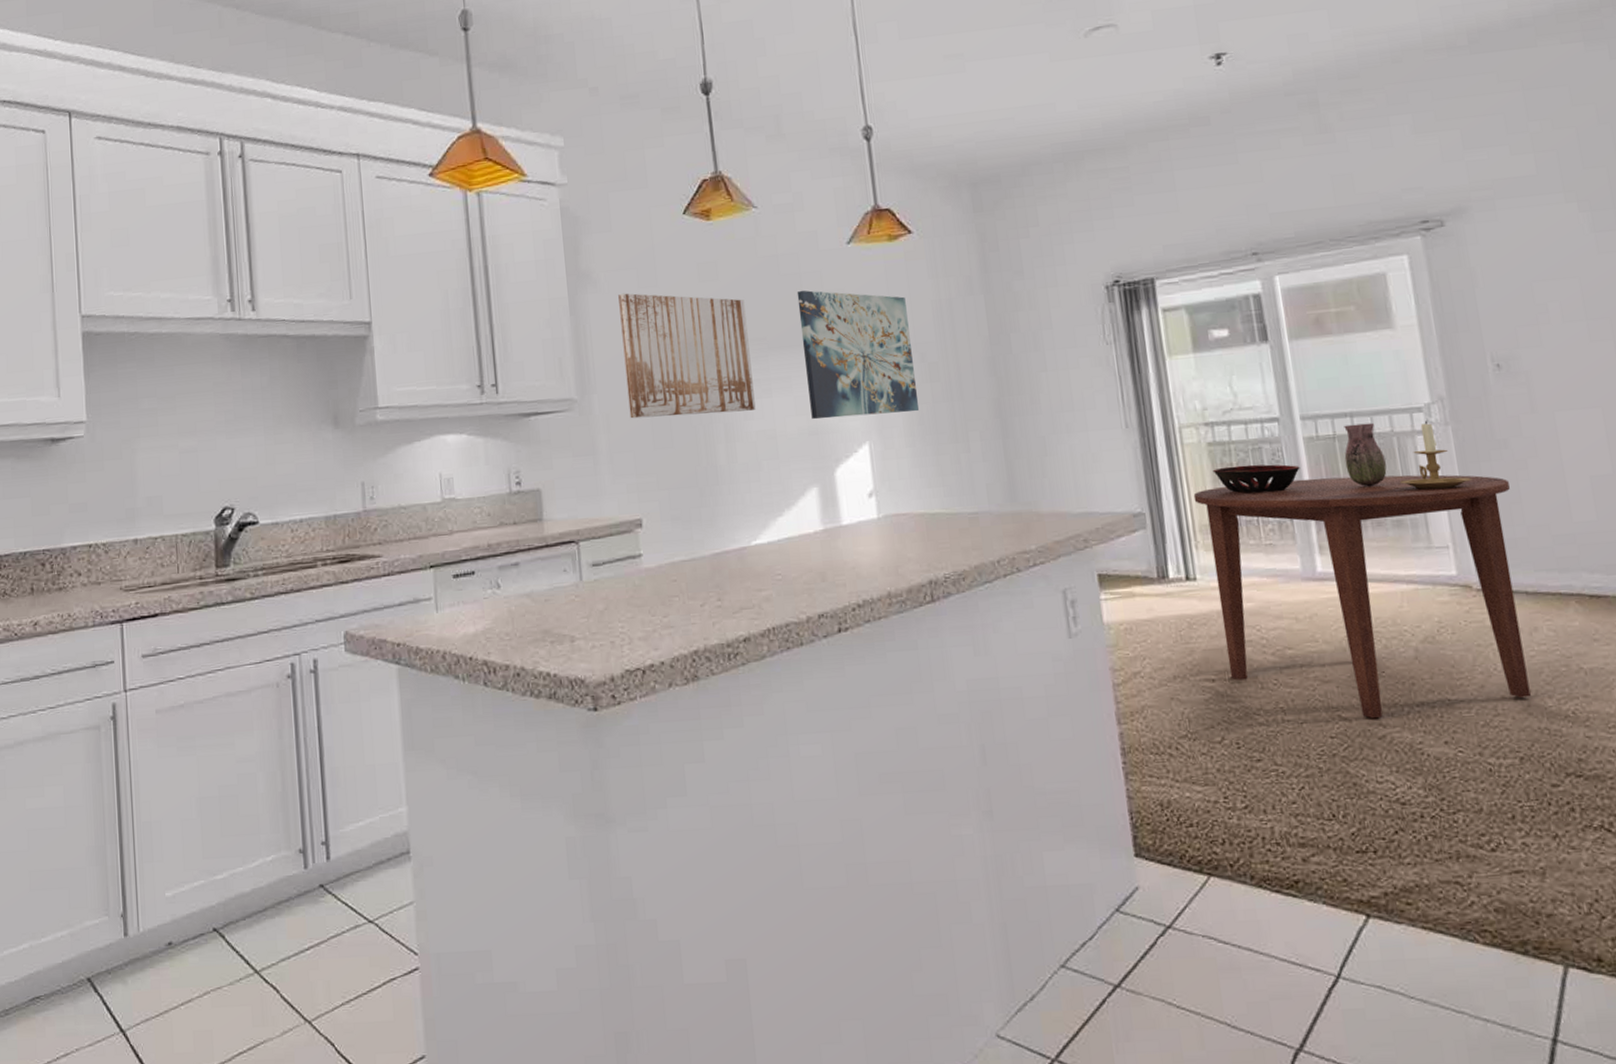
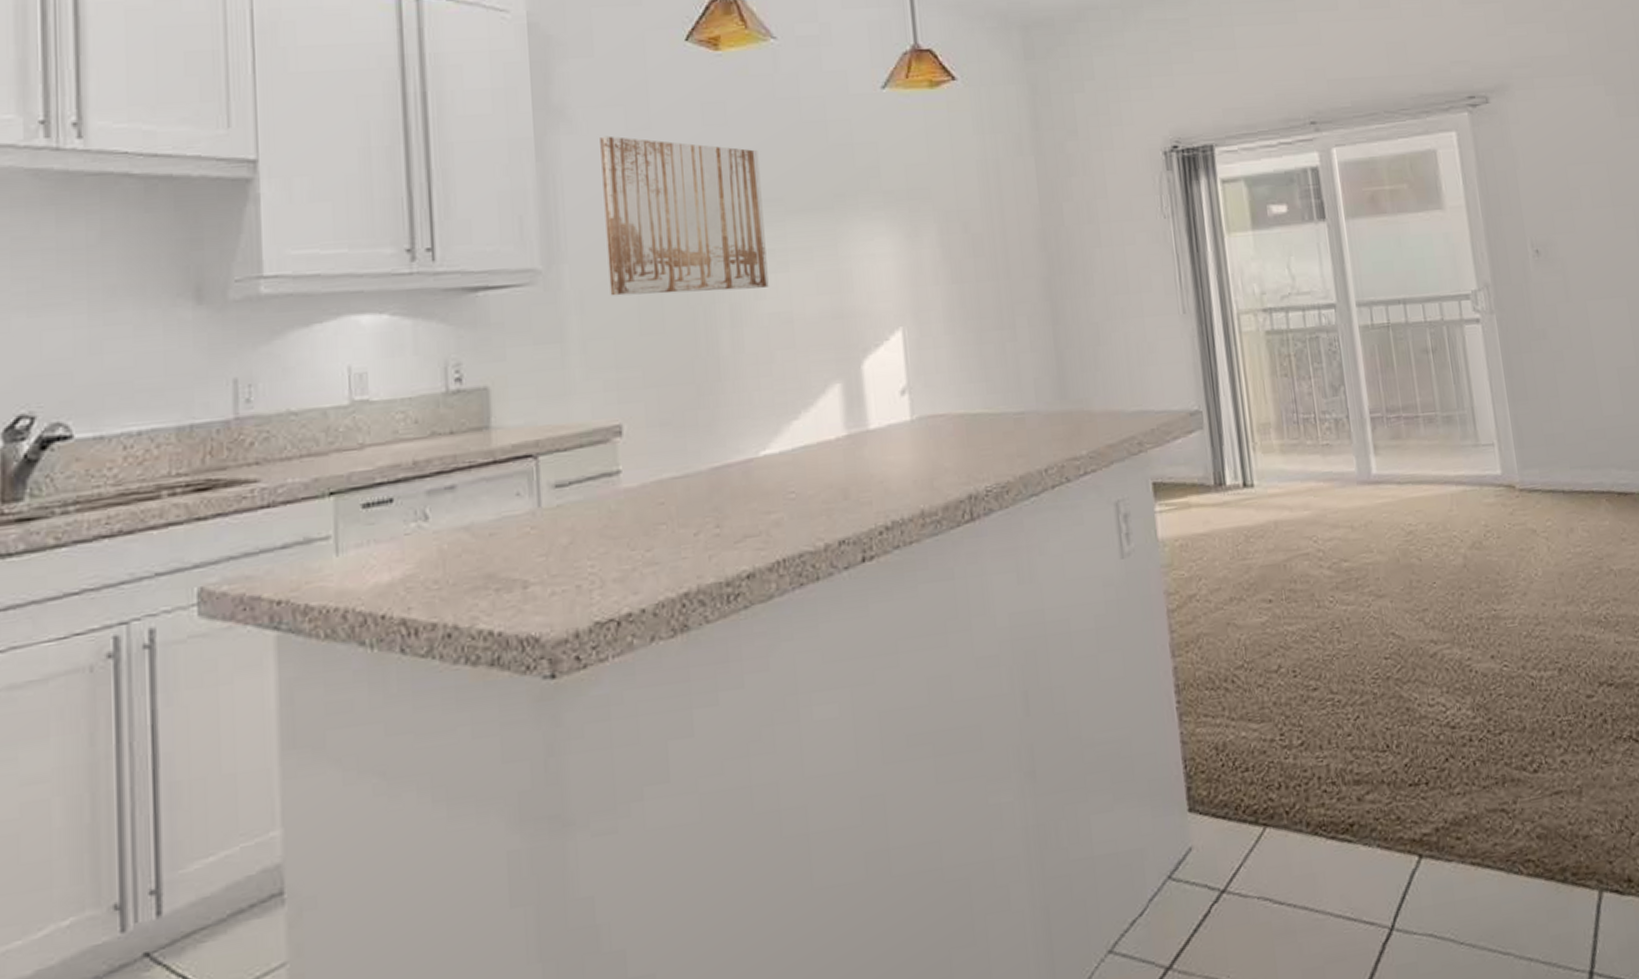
wall art: present [796,290,920,419] -> none [821,141,961,300]
dining table: present [1193,474,1531,719] -> none [1251,367,1568,636]
decorative bowl: present [1212,464,1300,494] -> none [1270,355,1356,388]
vase: present [1344,422,1387,487] -> none [1397,310,1438,381]
candle holder: present [1400,420,1471,490] -> none [1449,309,1514,383]

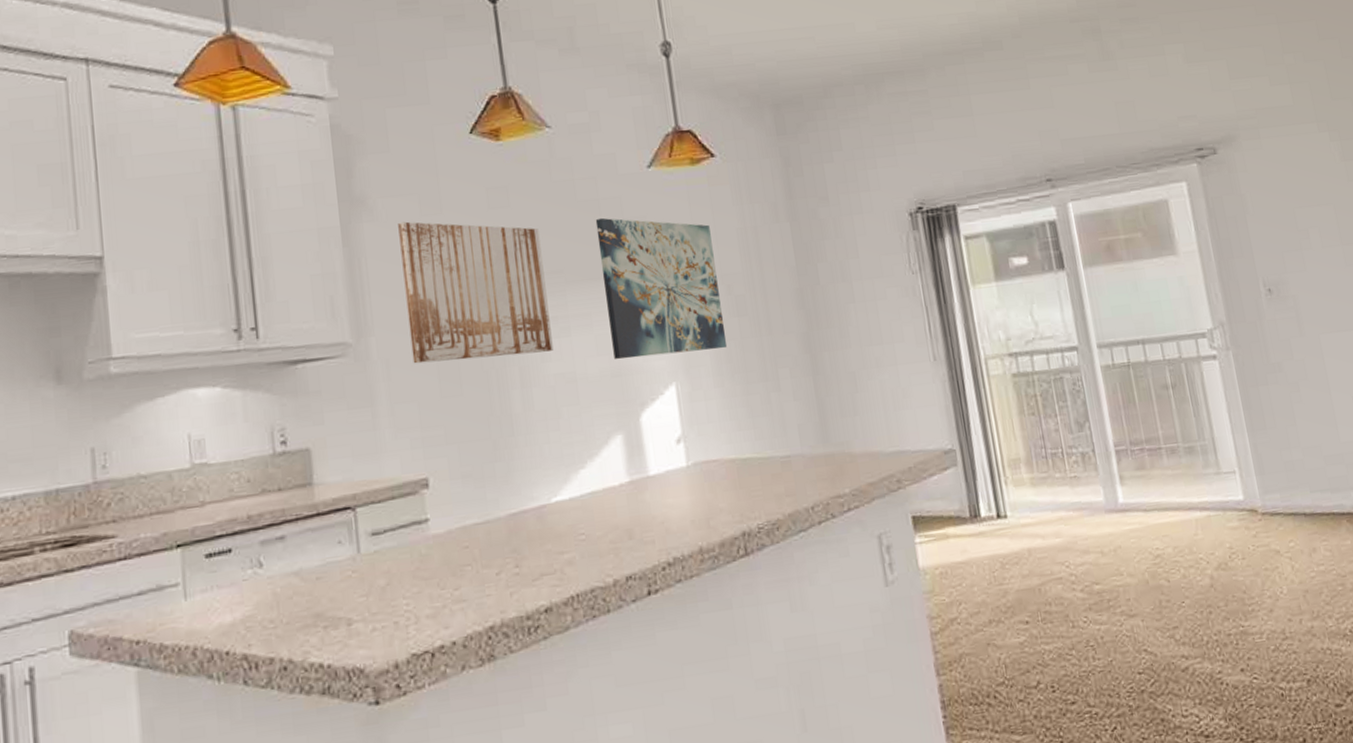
wall art: none [821,141,961,300] -> present [595,217,728,359]

